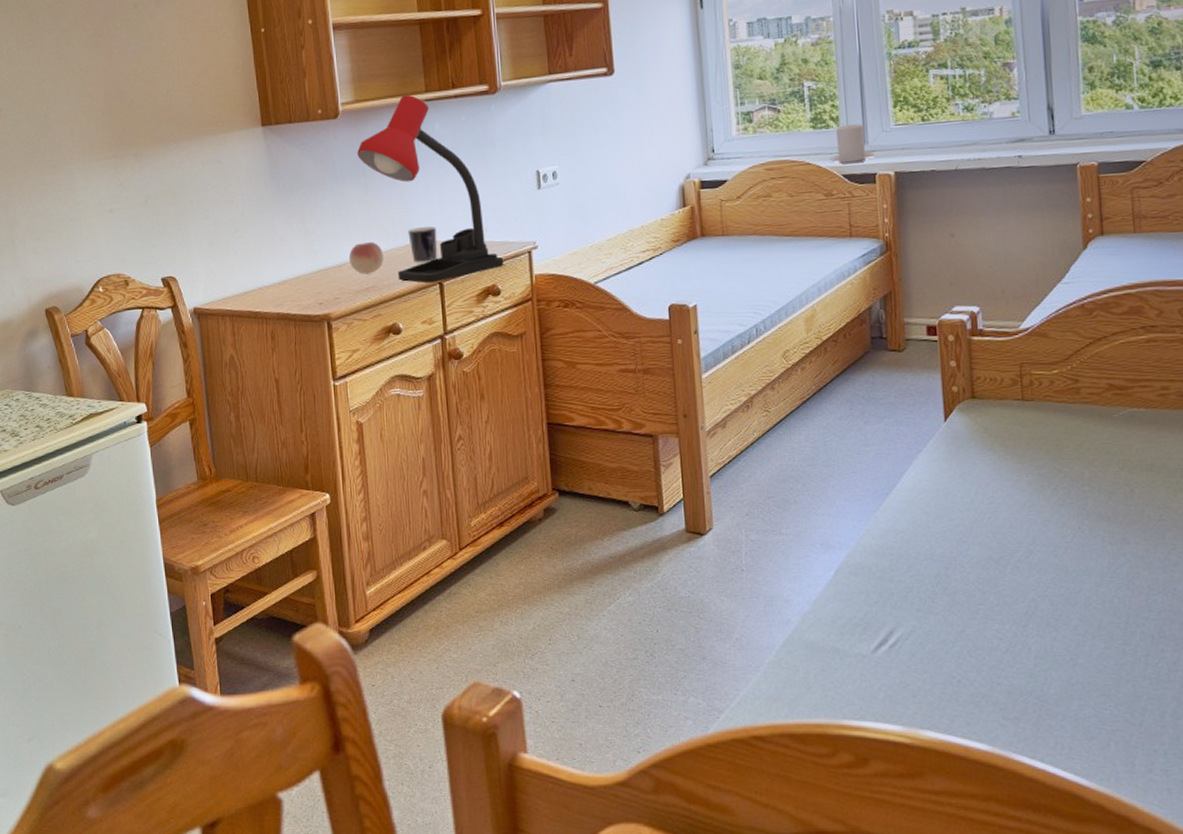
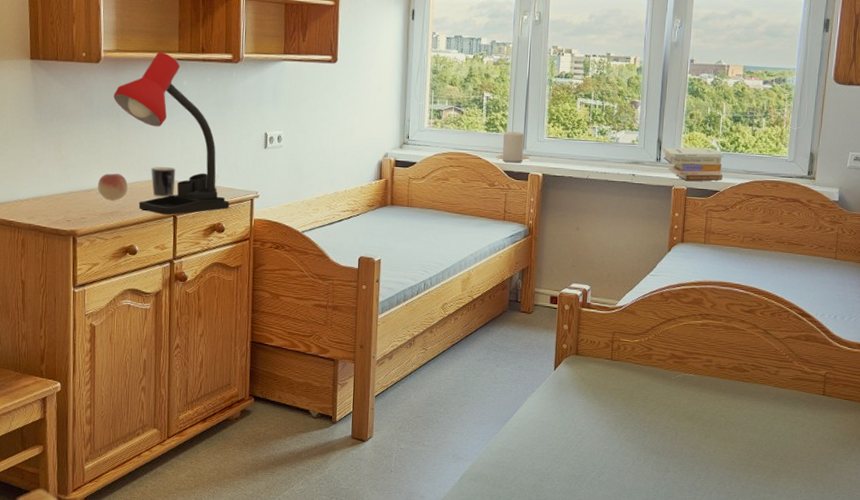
books: none [1055,106,1148,155] -> present [662,147,724,182]

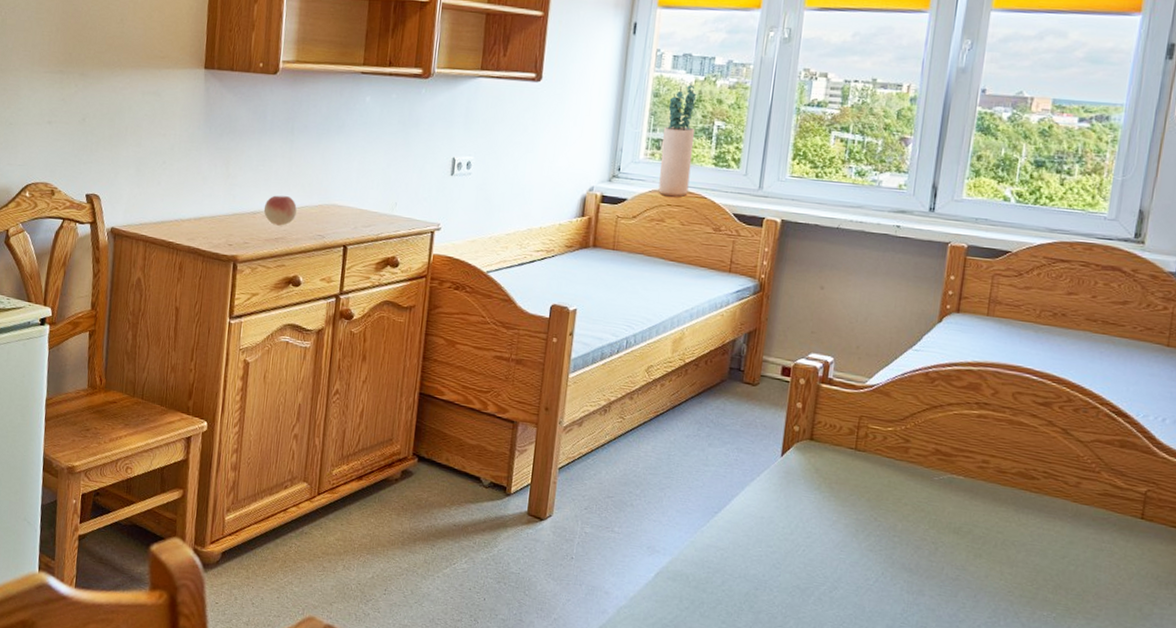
desk lamp: present [114,52,230,215] -> none [289,64,408,245]
mug: present [151,167,176,199] -> none [322,190,350,226]
vase: none [442,60,469,159] -> present [658,82,697,197]
candle: present [496,131,529,163] -> none [724,167,766,206]
books: present [662,147,724,182] -> none [937,195,1020,239]

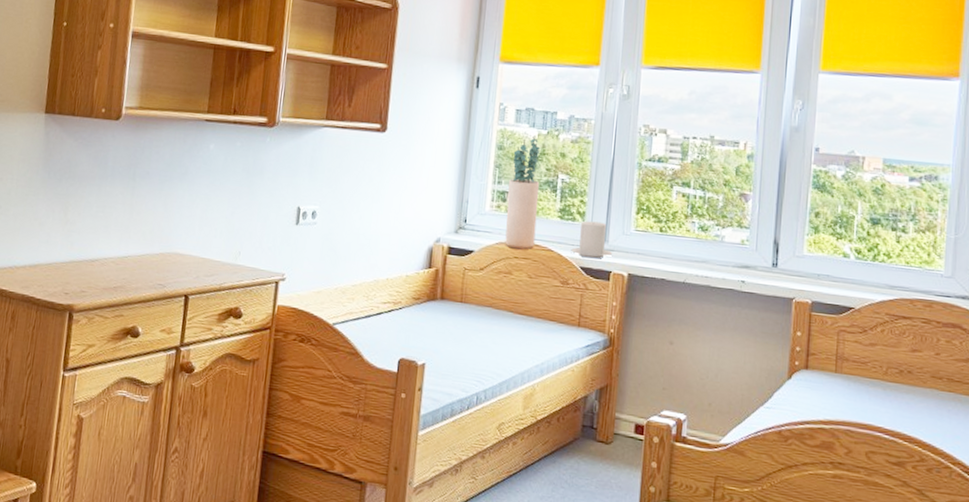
fruit: present [263,195,297,226] -> none [102,242,137,275]
candle: none [724,167,766,206] -> present [571,221,612,259]

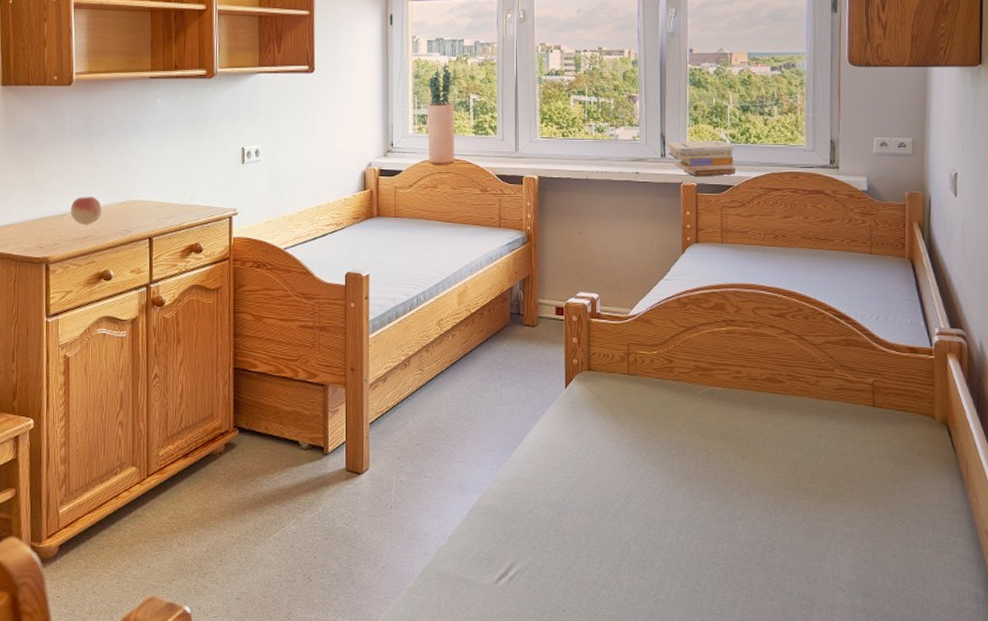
fruit: none [102,242,137,275] -> present [70,197,101,225]
candle: present [571,221,612,259] -> none [487,134,523,167]
books: none [779,251,860,296] -> present [666,140,735,177]

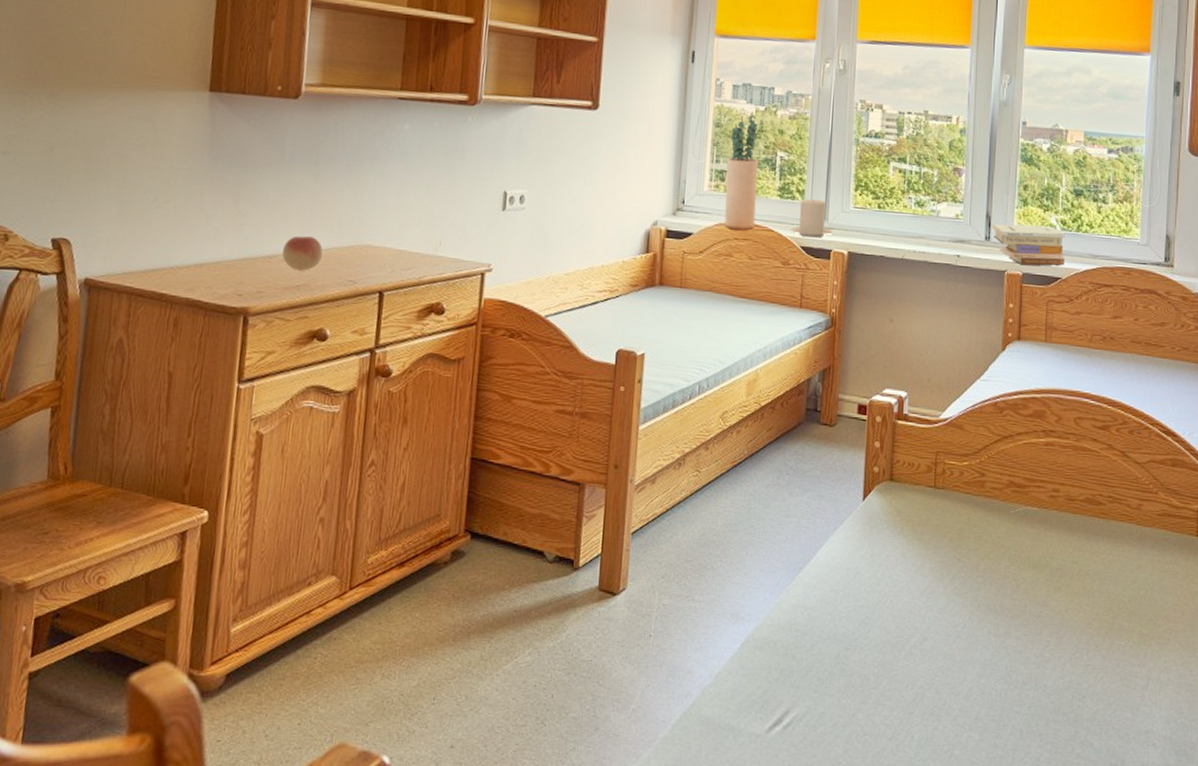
candle: none [487,134,523,167] -> present [791,199,832,238]

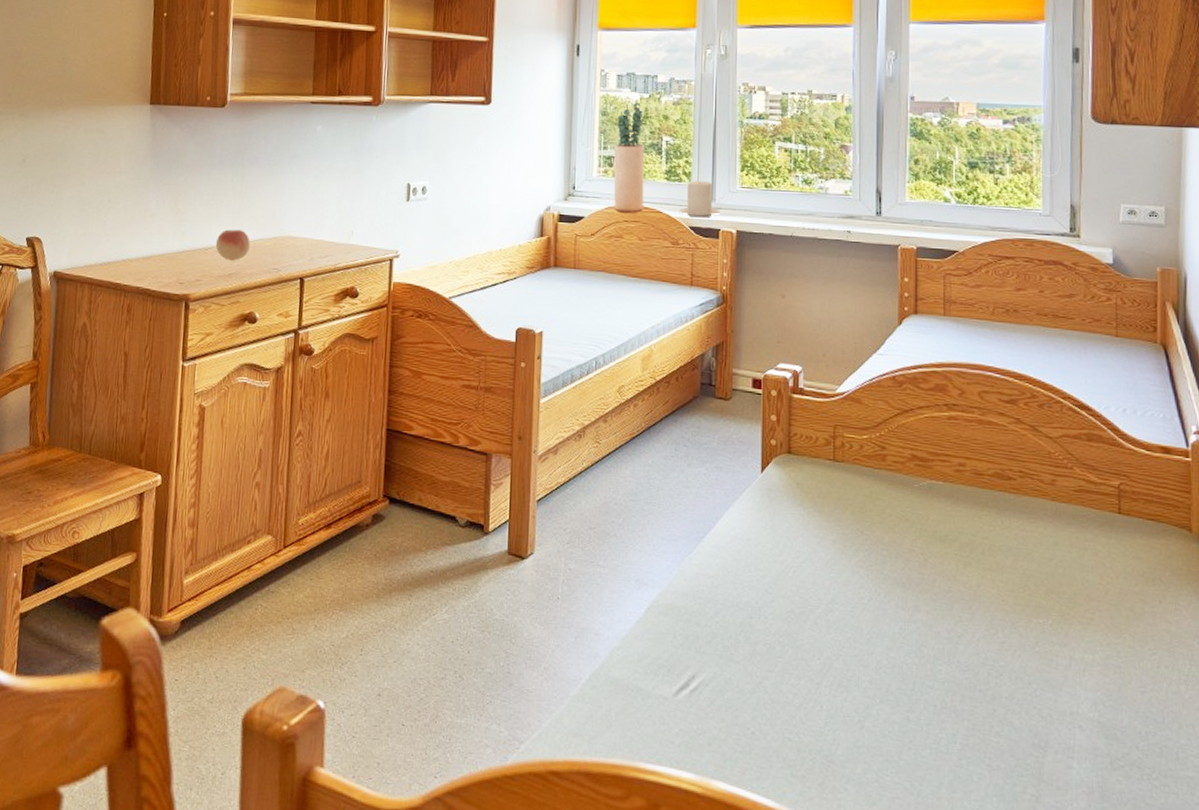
books: present [991,224,1065,266] -> none [882,199,961,240]

